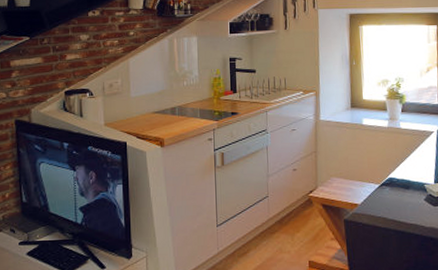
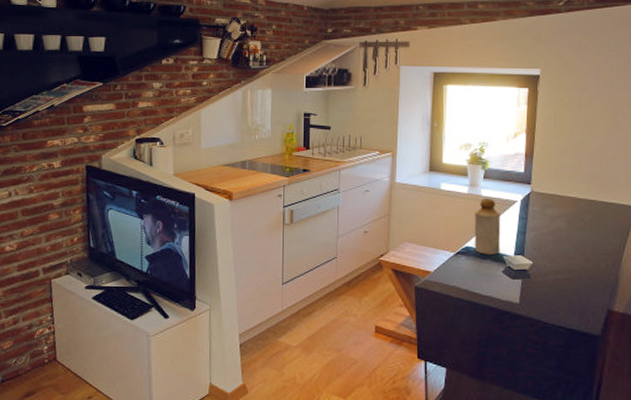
bottle: none [395,130,421,184] -> present [474,197,501,255]

